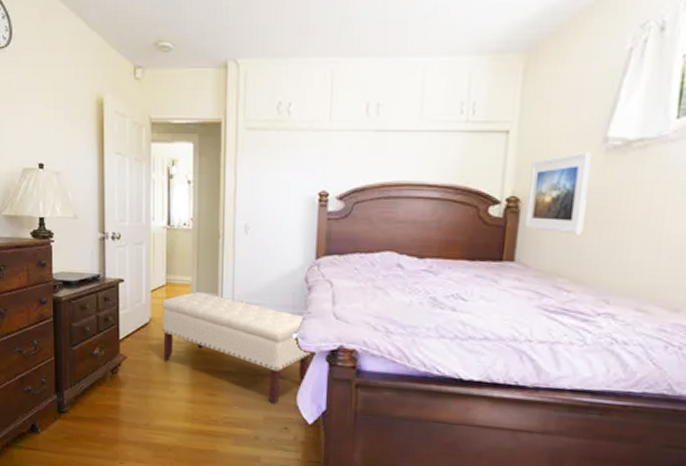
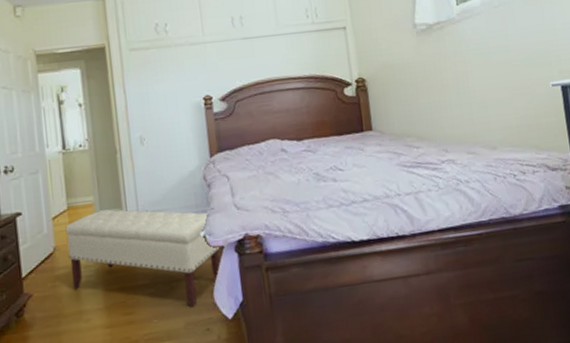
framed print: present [524,152,592,235] -> none [367,36,416,103]

